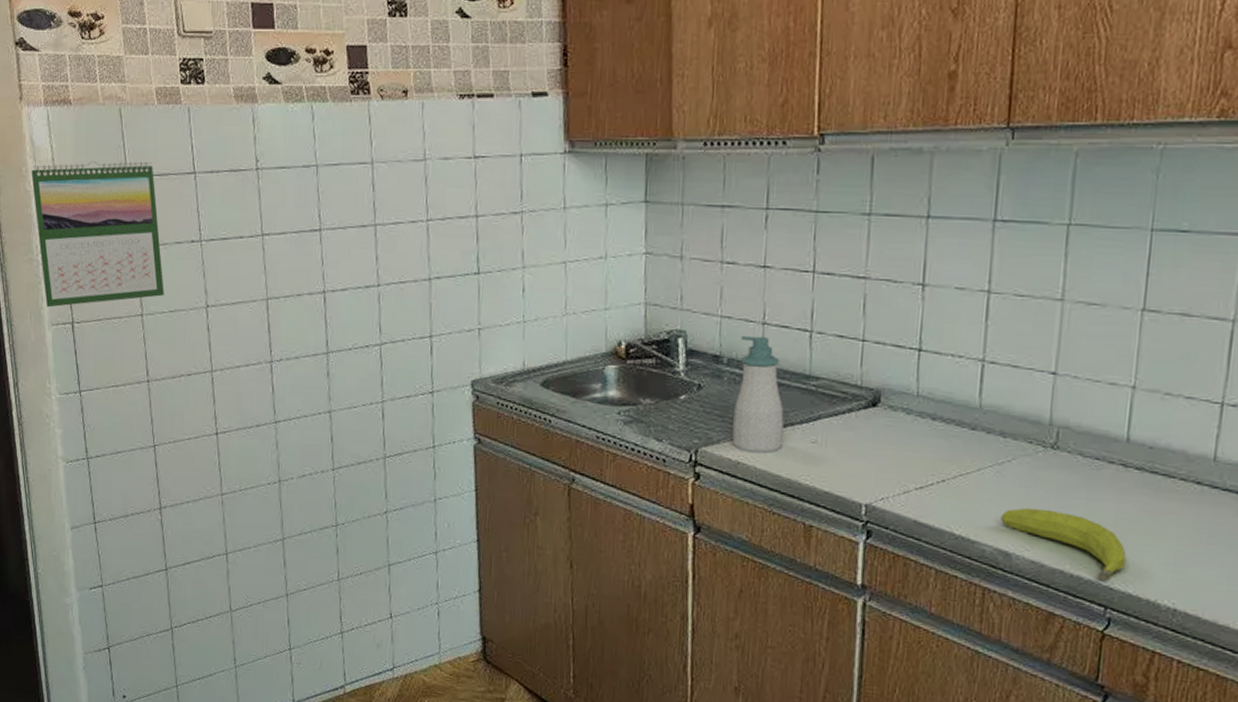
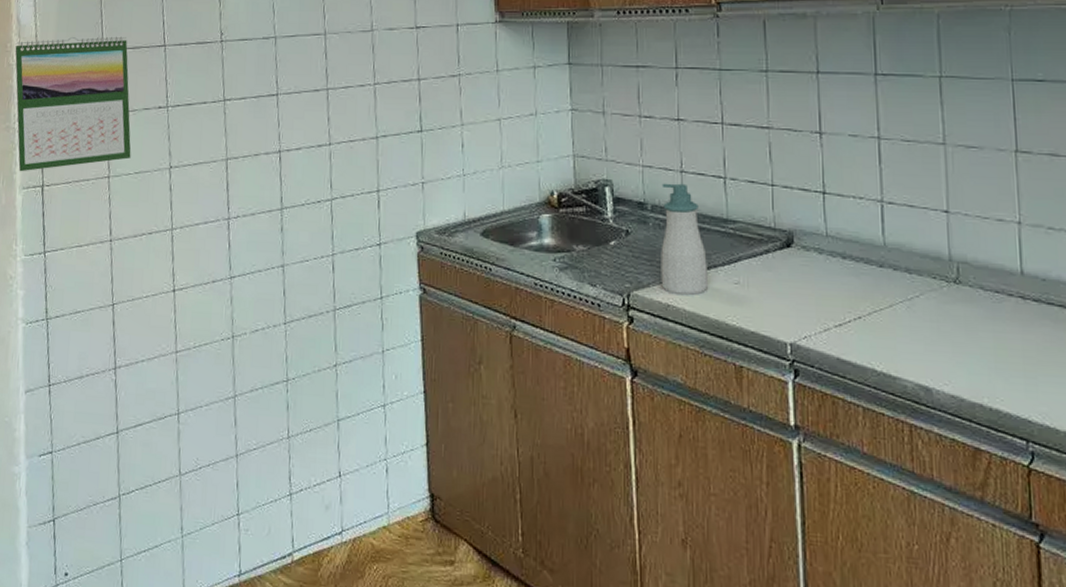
fruit: present [1001,507,1126,580] -> none [917,341,1039,413]

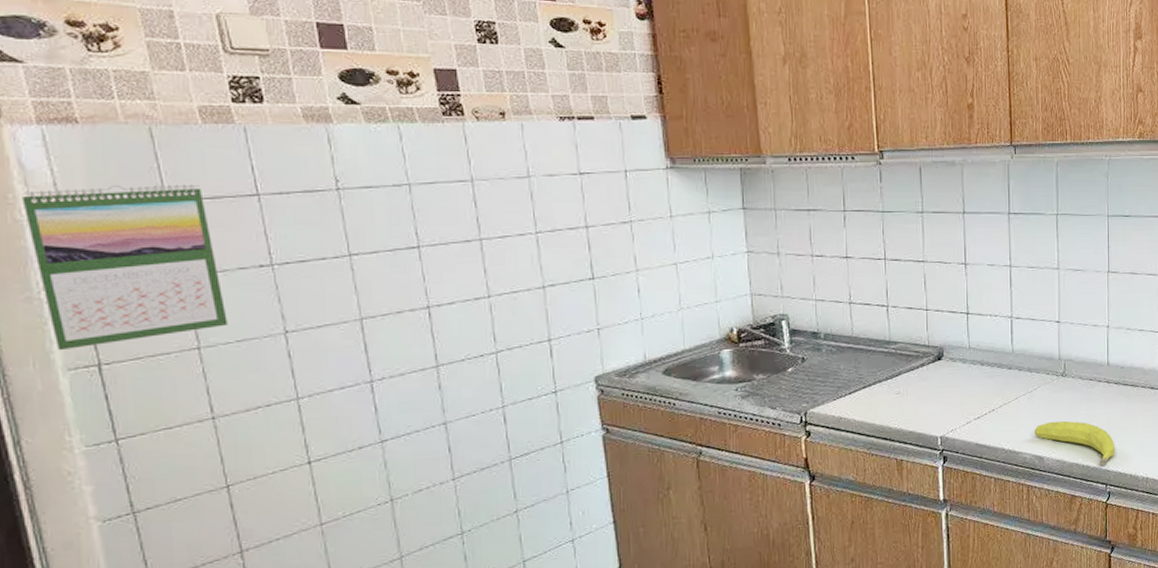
soap bottle: present [661,183,709,296] -> none [833,313,875,409]
fruit: none [917,341,1039,413] -> present [1034,420,1115,466]

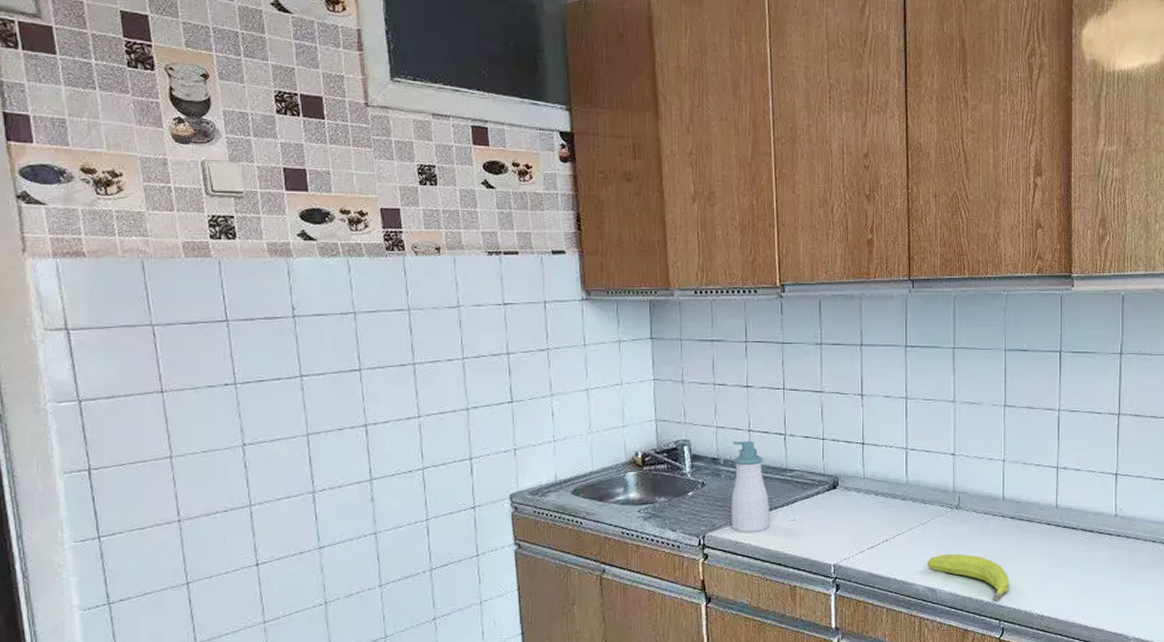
calendar: present [21,184,228,351] -> none [37,310,196,456]
soap bottle: none [833,313,875,409] -> present [731,441,771,534]

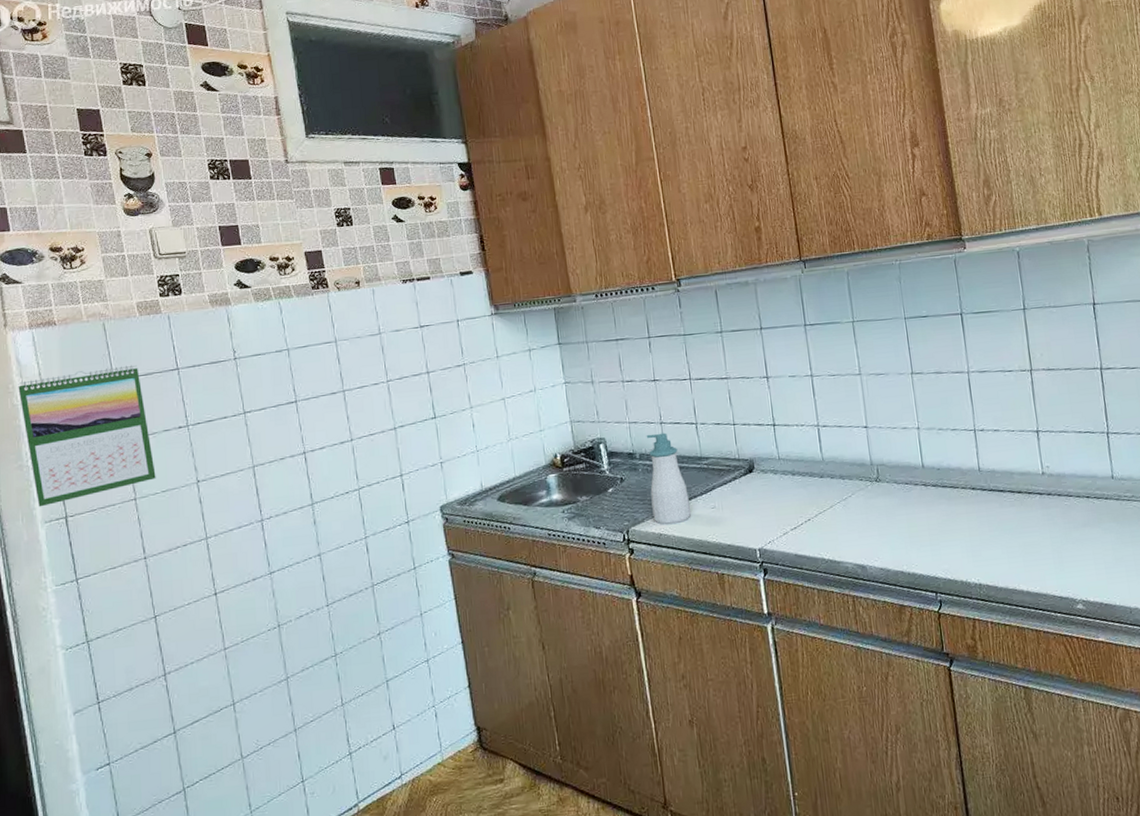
calendar: none [37,310,196,456] -> present [18,365,156,507]
fruit: present [927,553,1010,601] -> none [853,527,942,573]

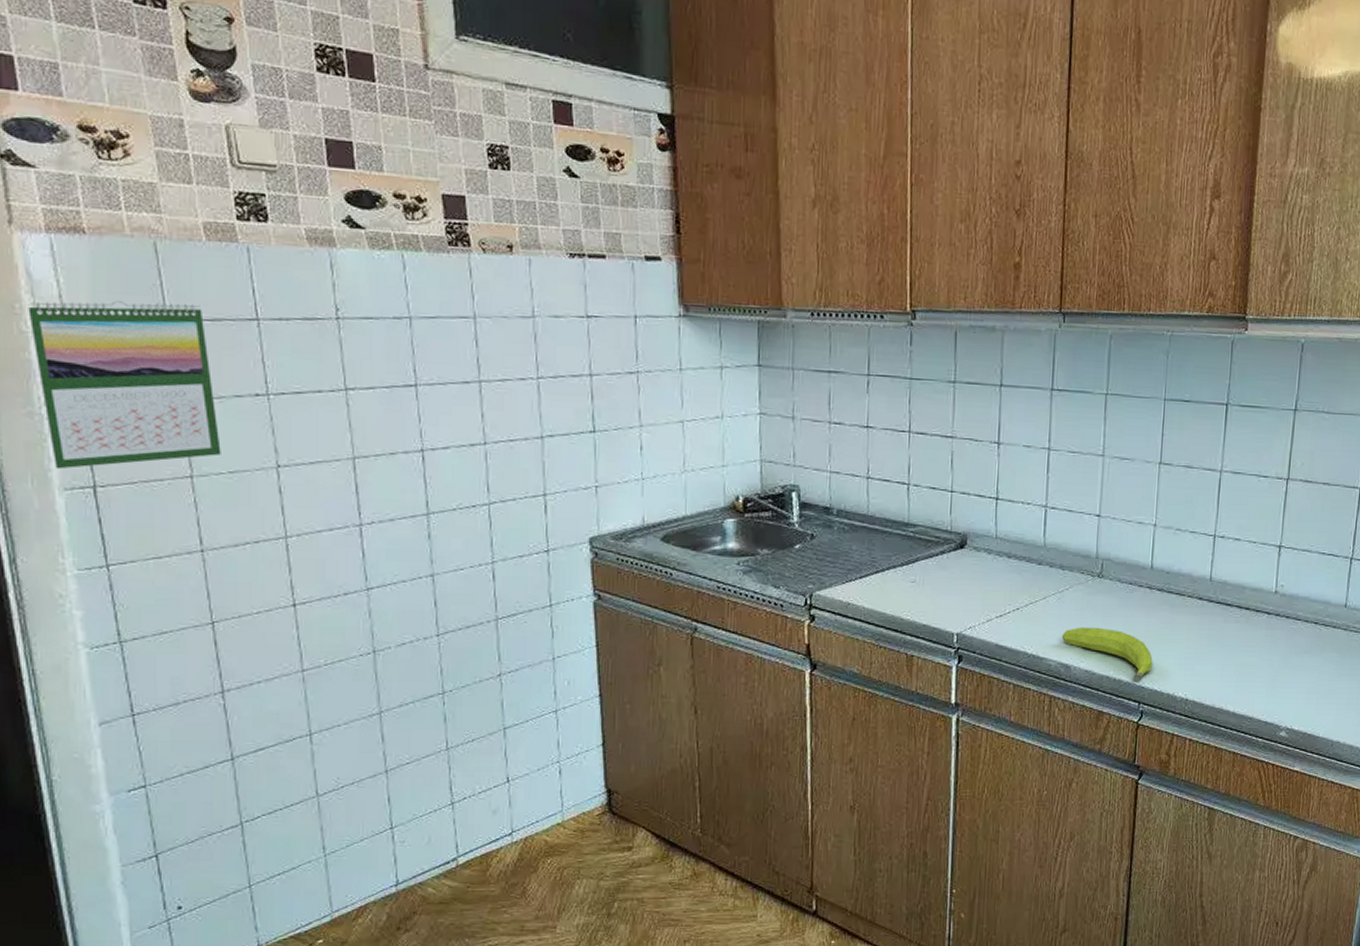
soap bottle: present [646,432,692,525] -> none [843,488,888,595]
fruit: none [853,527,942,573] -> present [1062,626,1153,681]

